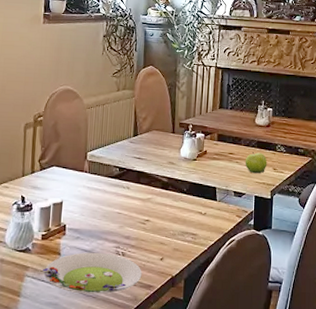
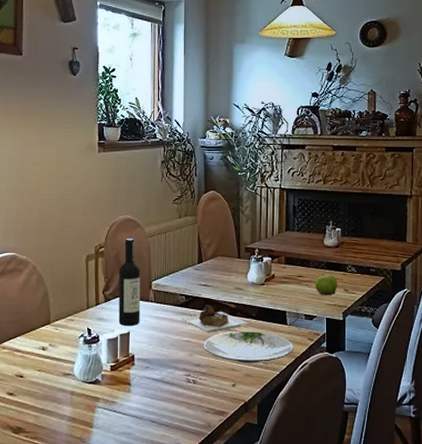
salad plate: present [42,252,142,295] -> none [114,381,214,423]
wine bottle: none [52,109,179,206] -> present [118,239,248,333]
plate: none [134,205,223,238] -> present [203,332,294,363]

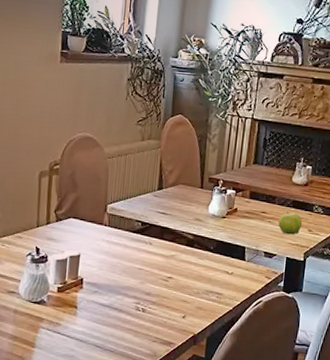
wine bottle: present [118,239,248,333] -> none [69,158,204,262]
plate: present [203,332,294,363] -> none [156,263,250,297]

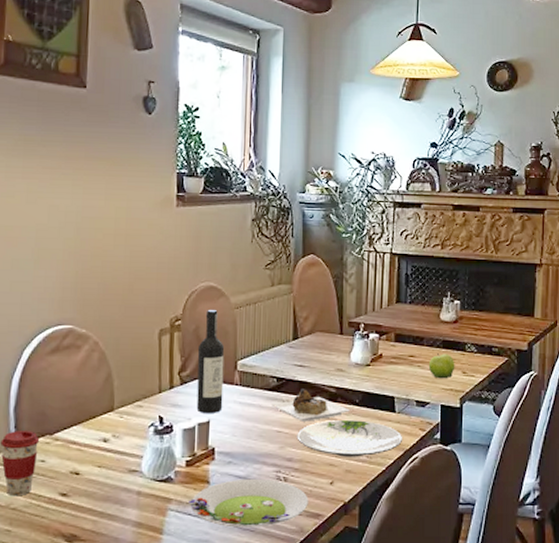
salad plate: none [58,307,163,349] -> present [189,478,309,528]
wine bottle: none [69,158,204,262] -> present [196,310,350,422]
plate: none [156,263,250,297] -> present [297,420,403,457]

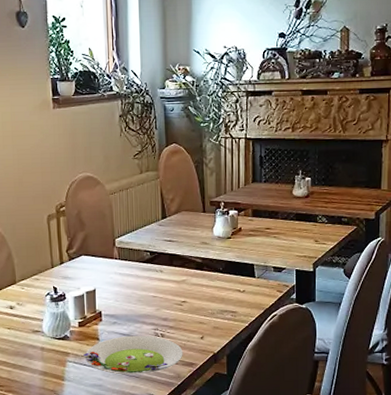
wine bottle: present [196,310,350,422] -> none [81,197,215,288]
plate: present [297,420,403,457] -> none [170,285,263,316]
fruit: present [428,353,455,379] -> none [283,225,308,247]

